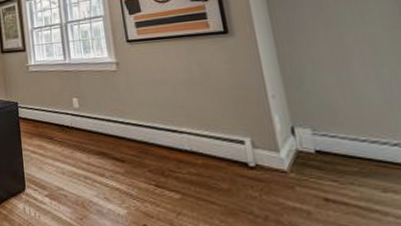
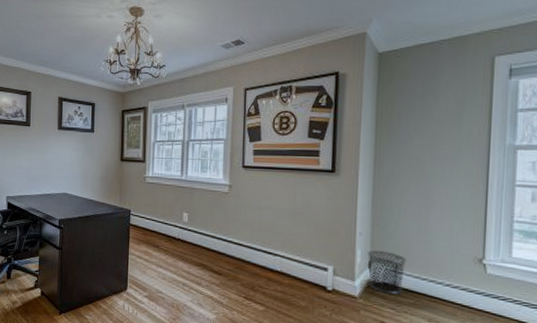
waste bin: none [287,113,341,163] -> present [367,250,407,294]

